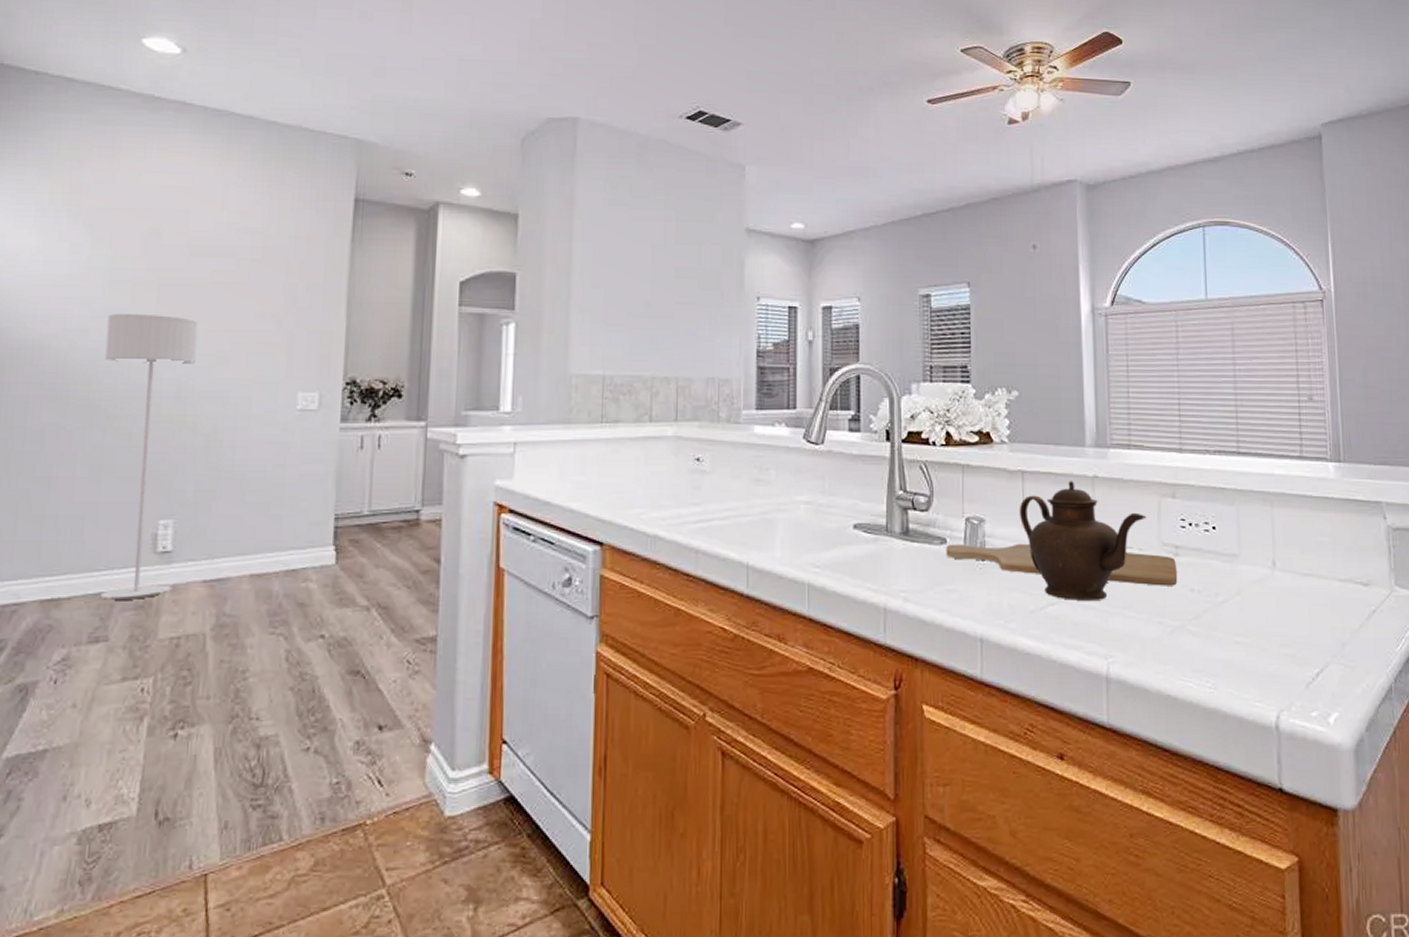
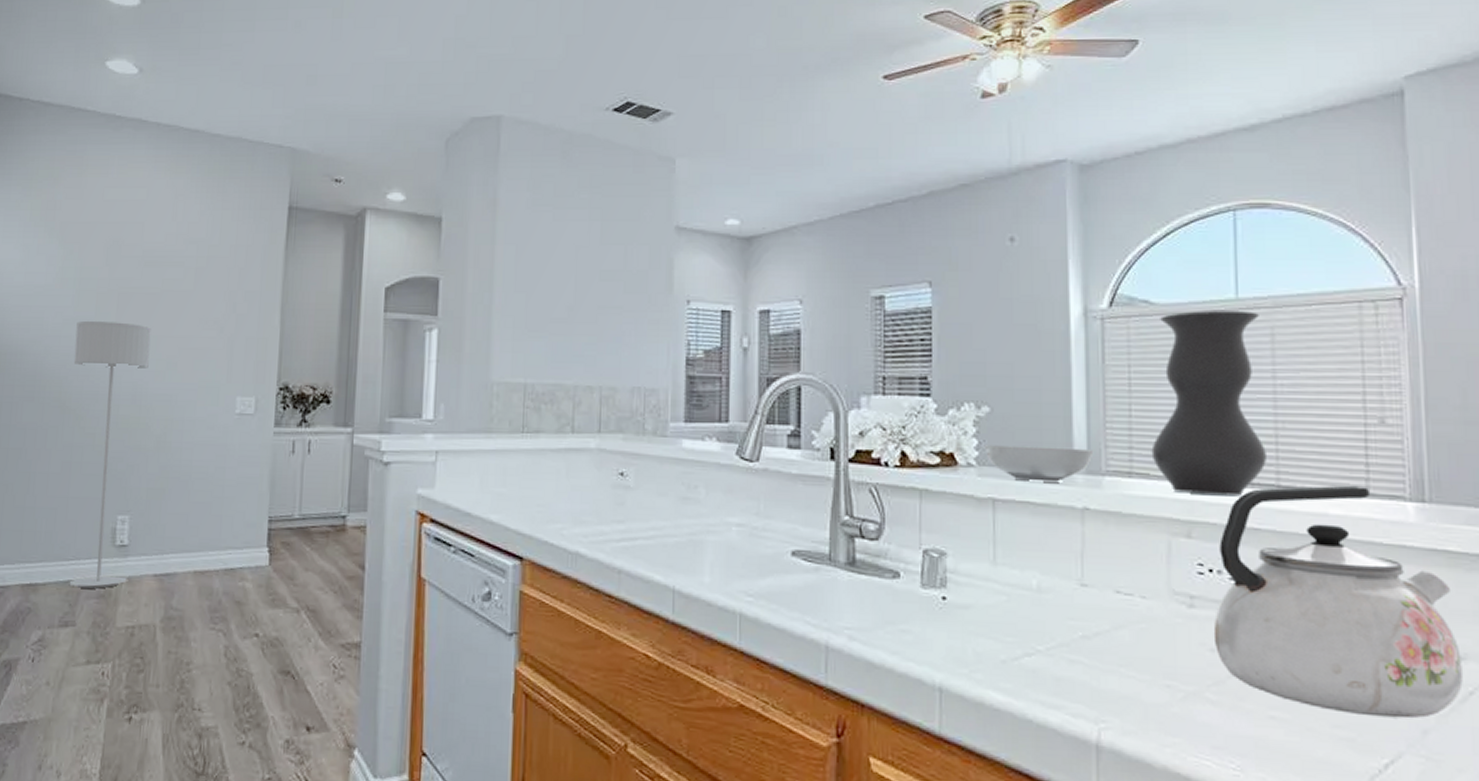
chopping board: present [946,543,1178,586] -> none [899,578,1193,644]
bowl: none [1014,424,1101,455] -> present [984,445,1094,482]
teapot: present [1019,481,1147,600] -> none [988,512,1152,654]
vase: none [1144,309,1230,462] -> present [1151,311,1267,497]
kettle: none [1193,450,1369,636] -> present [1213,485,1464,719]

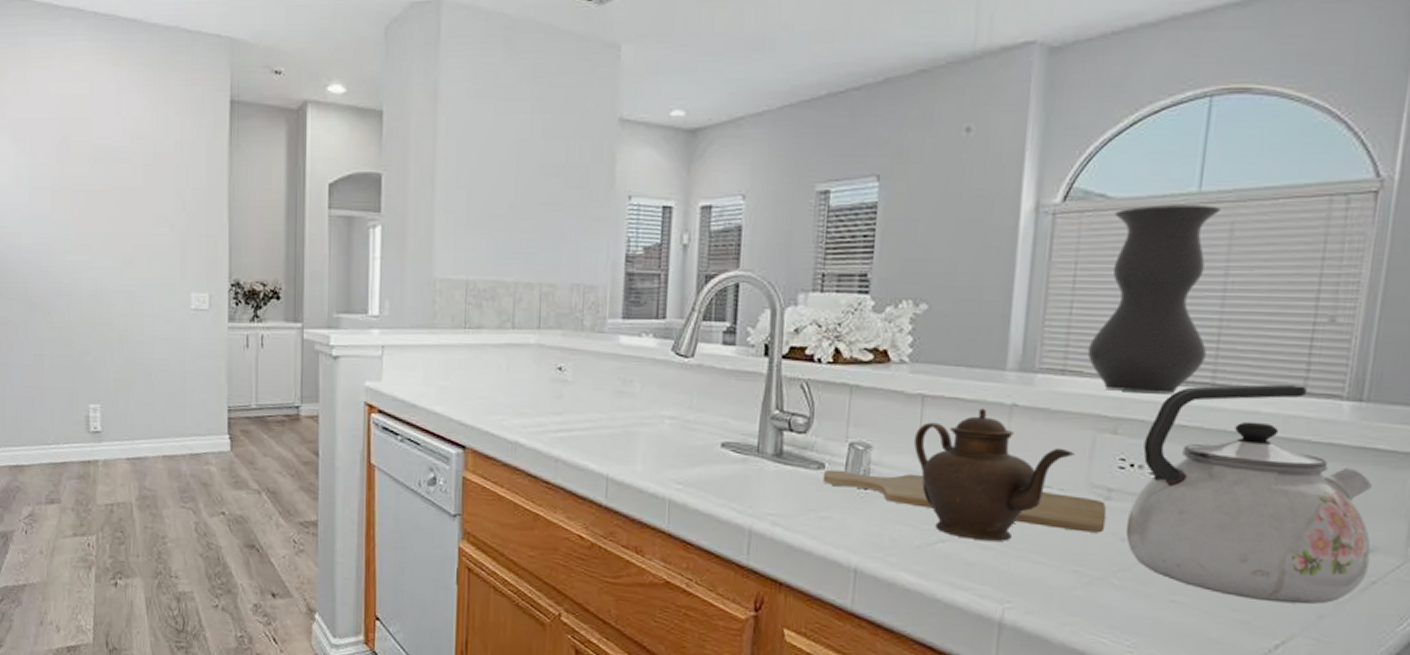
floor lamp: present [69,320,151,589] -> none [35,218,106,471]
chopping board: none [899,578,1193,644] -> present [822,469,1107,533]
bowl: present [984,445,1094,482] -> none [918,342,1029,379]
teapot: none [988,512,1152,654] -> present [913,408,1075,541]

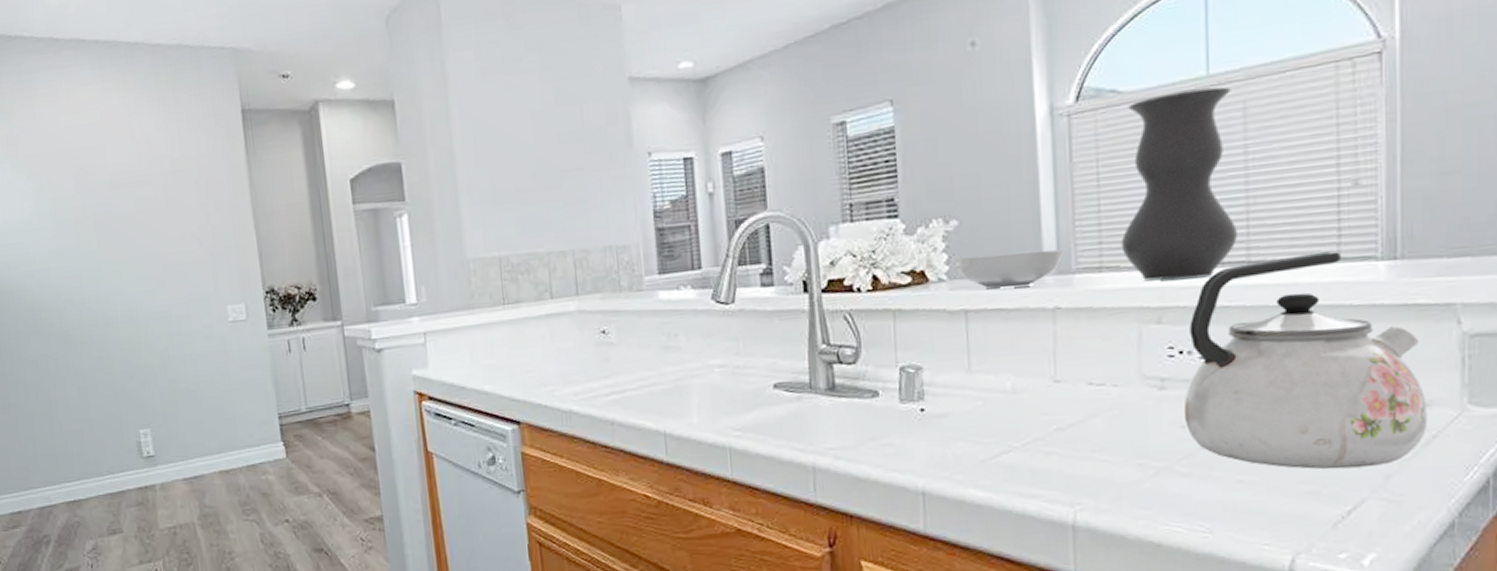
chopping board: present [822,469,1107,533] -> none [878,389,1164,425]
teapot: present [913,408,1075,541] -> none [962,315,1123,447]
bowl: none [918,342,1029,379] -> present [954,250,1064,289]

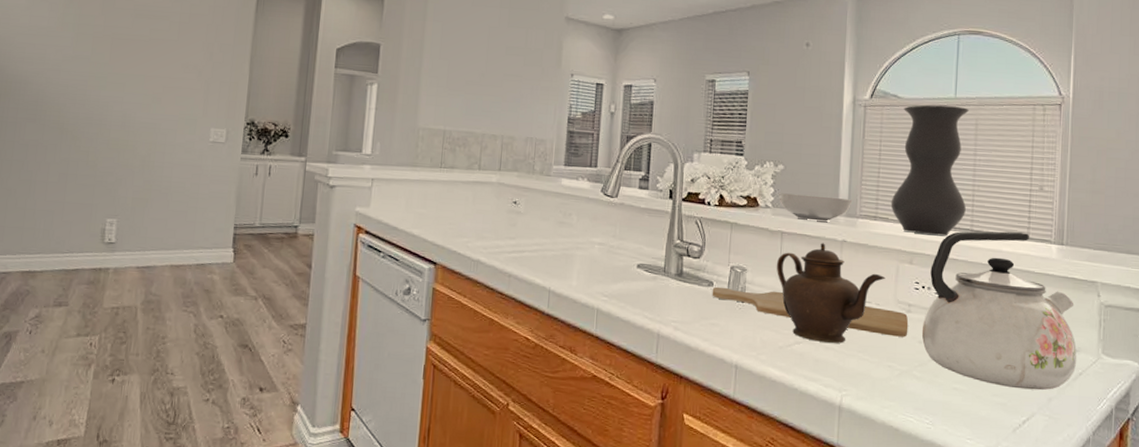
chopping board: none [878,389,1164,425] -> present [712,286,909,337]
teapot: none [962,315,1123,447] -> present [776,243,886,343]

